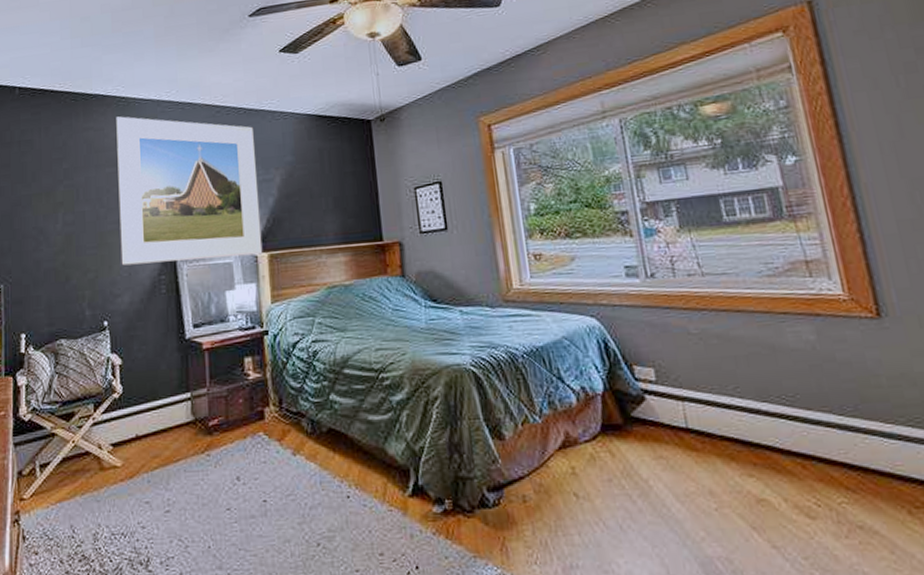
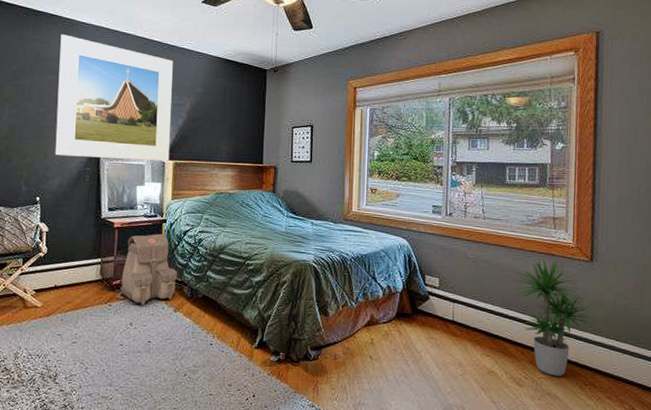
backpack: none [214,349,292,451] -> present [116,233,178,306]
potted plant: none [763,320,913,498] -> present [512,258,598,376]

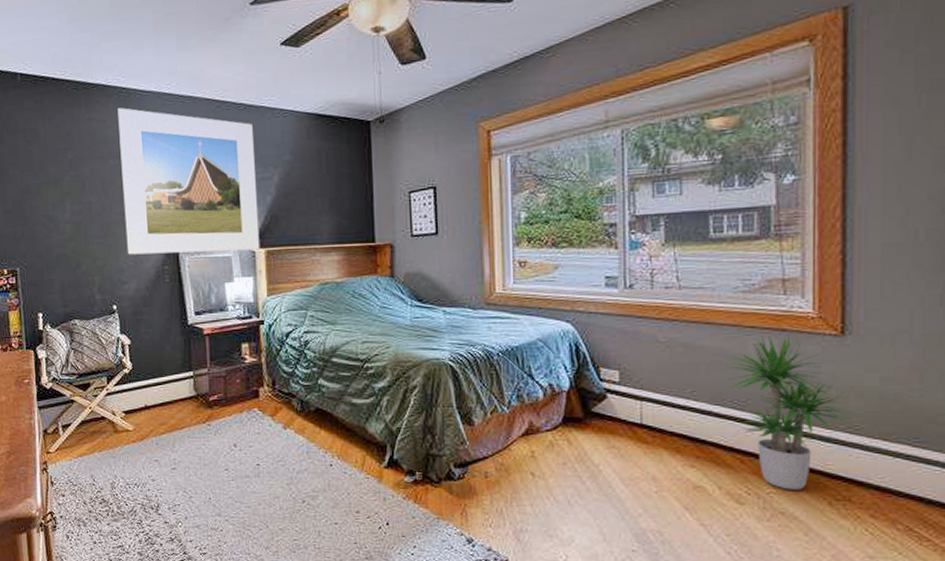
backpack: present [116,233,178,306] -> none [214,337,284,424]

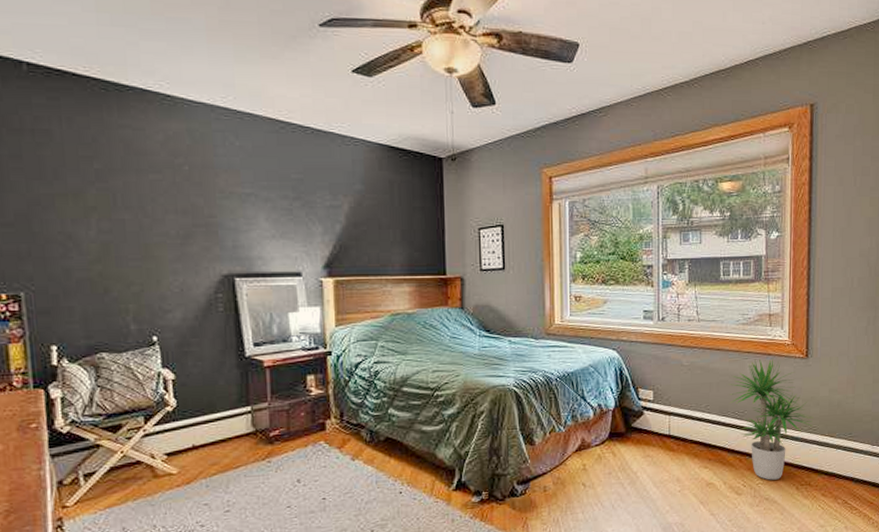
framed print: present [117,108,260,255] -> none [160,117,328,281]

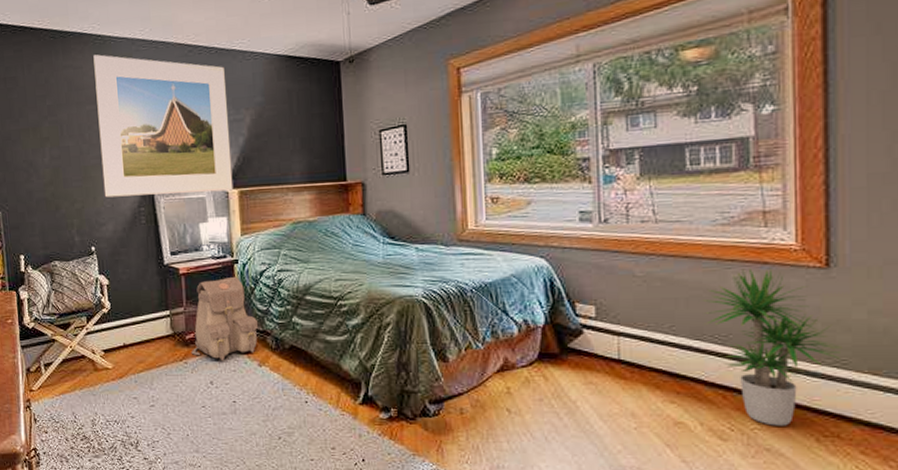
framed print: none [160,117,328,281] -> present [93,54,234,198]
backpack: none [275,368,353,458] -> present [191,276,259,361]

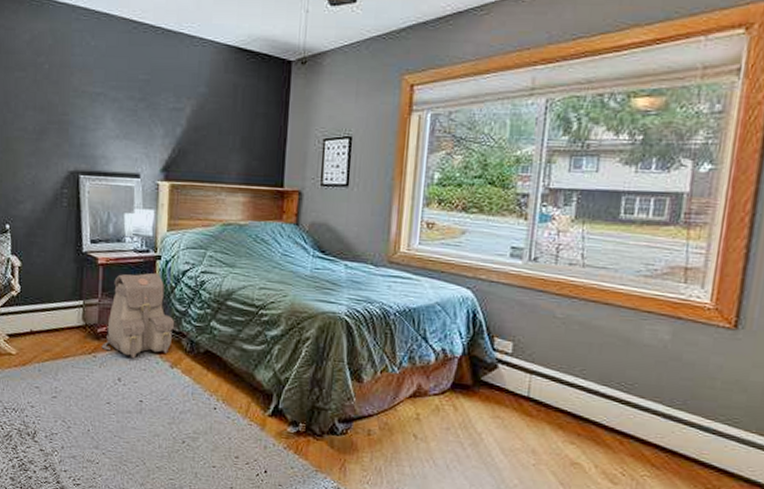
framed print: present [93,54,234,198] -> none [25,17,169,183]
potted plant: present [703,268,842,426] -> none [616,321,736,476]

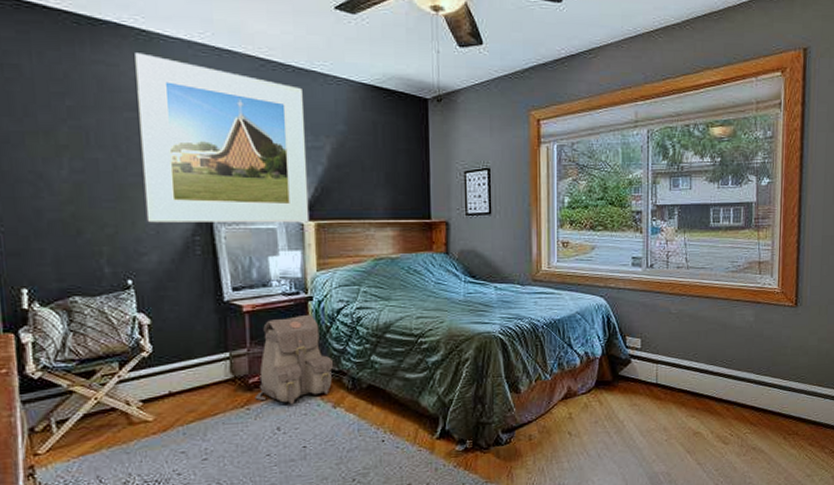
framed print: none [25,17,169,183] -> present [135,53,310,223]

